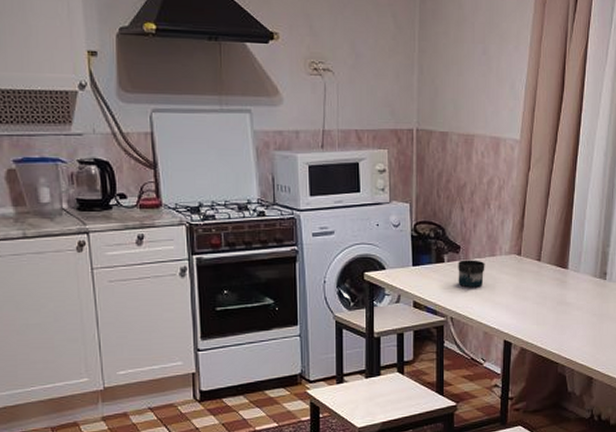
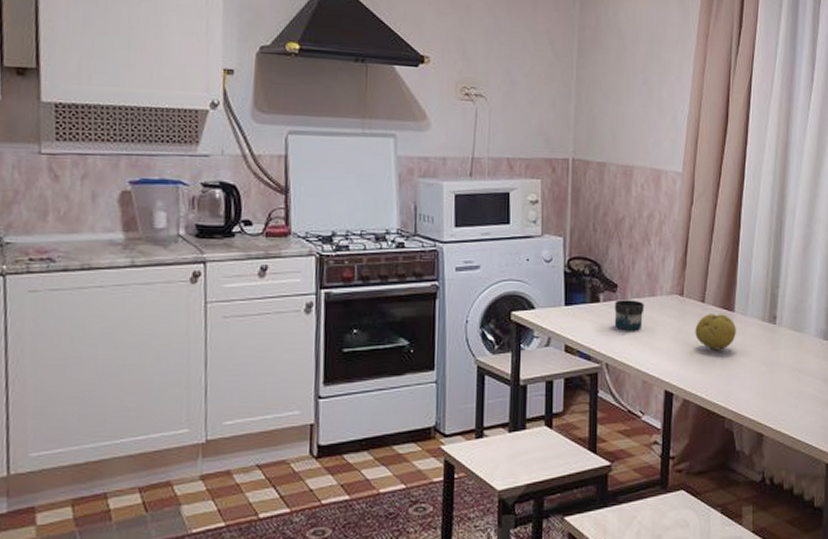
fruit: none [531,271,569,304] -> present [695,314,736,350]

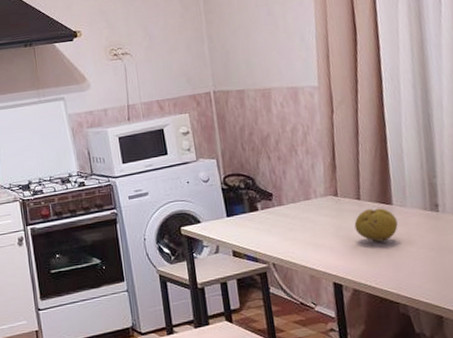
mug: present [614,299,645,331] -> none [272,205,302,233]

